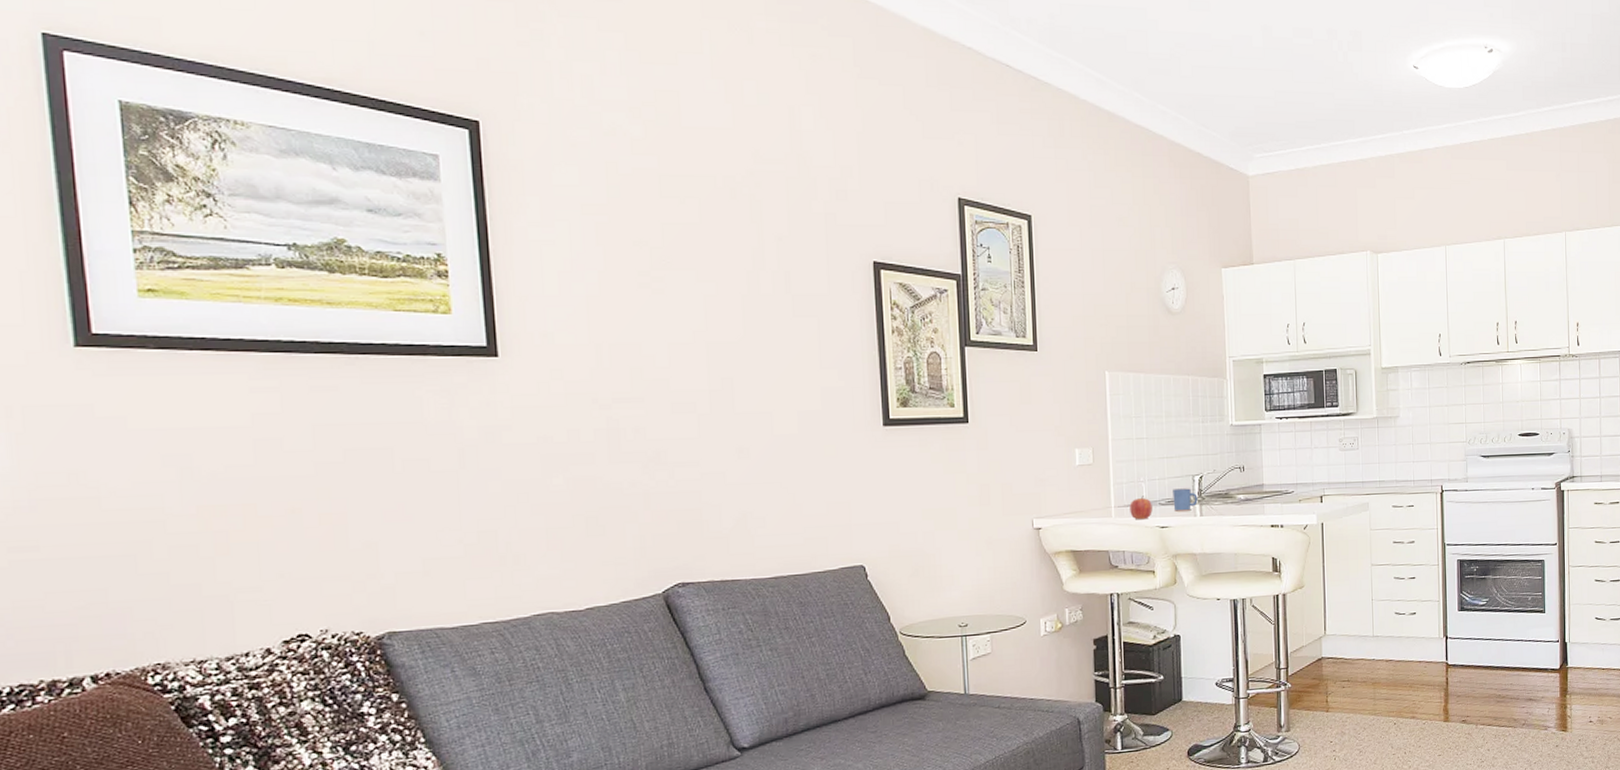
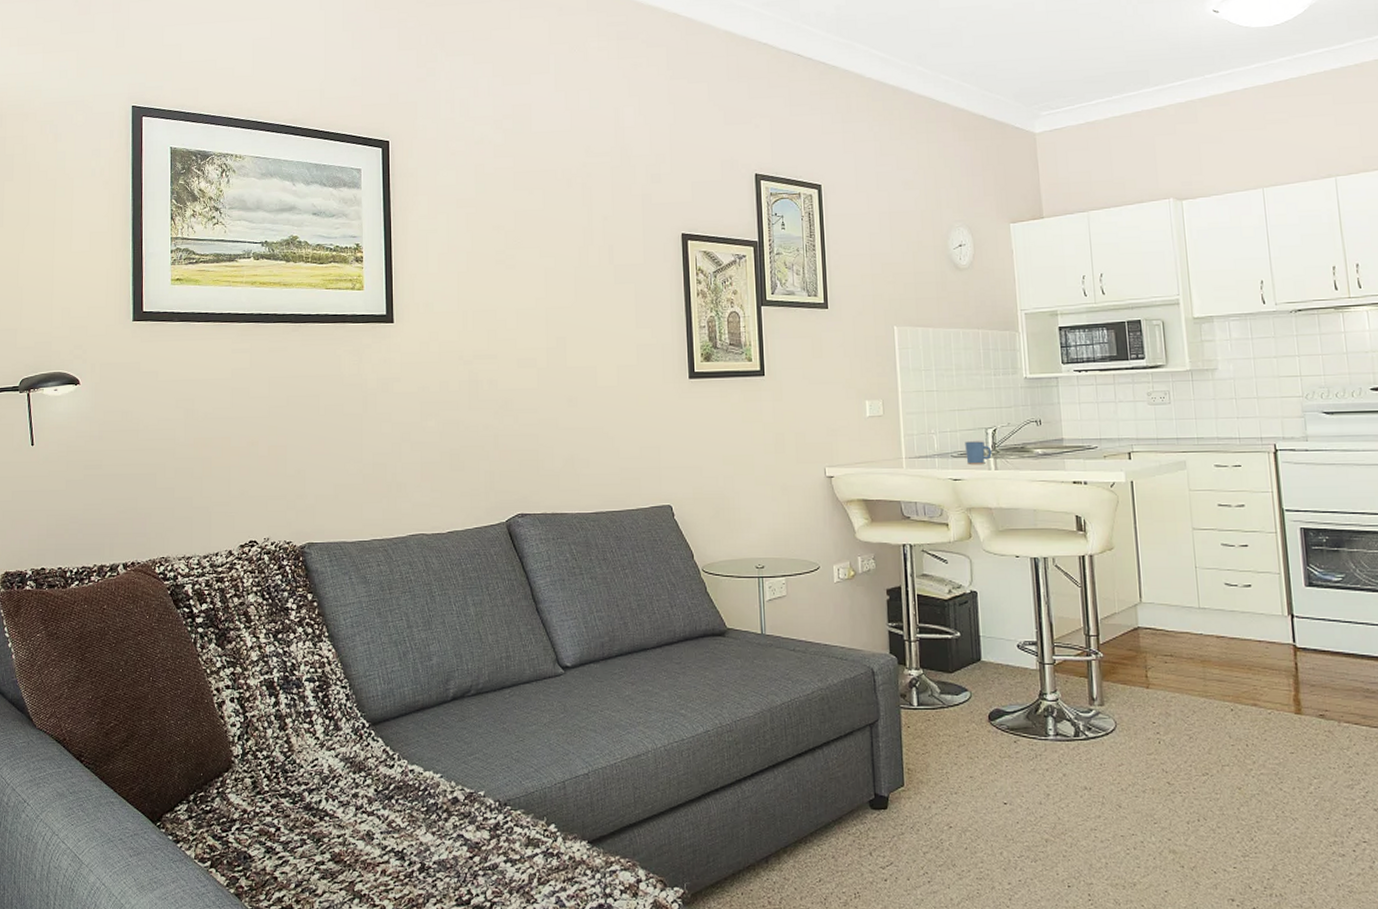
fruit: present [1129,496,1152,520] -> none [921,447,945,472]

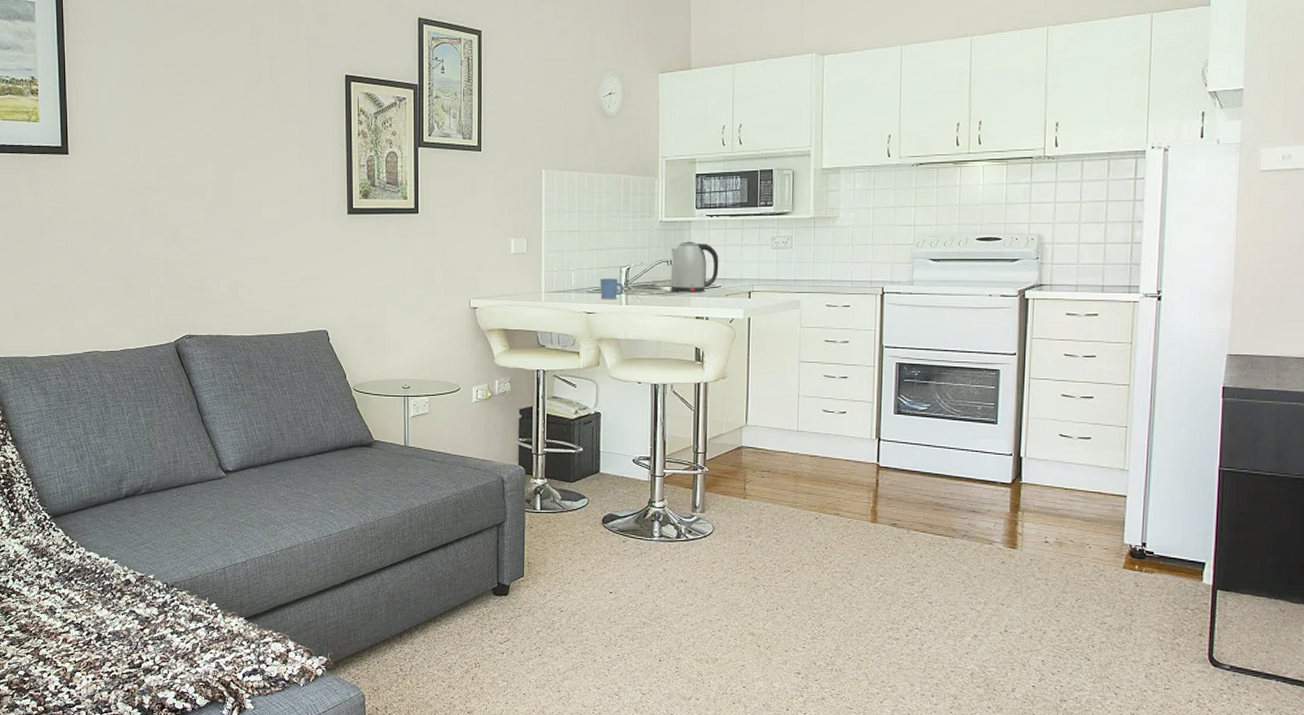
kettle: none [1040,399,1094,455] -> present [670,241,719,293]

